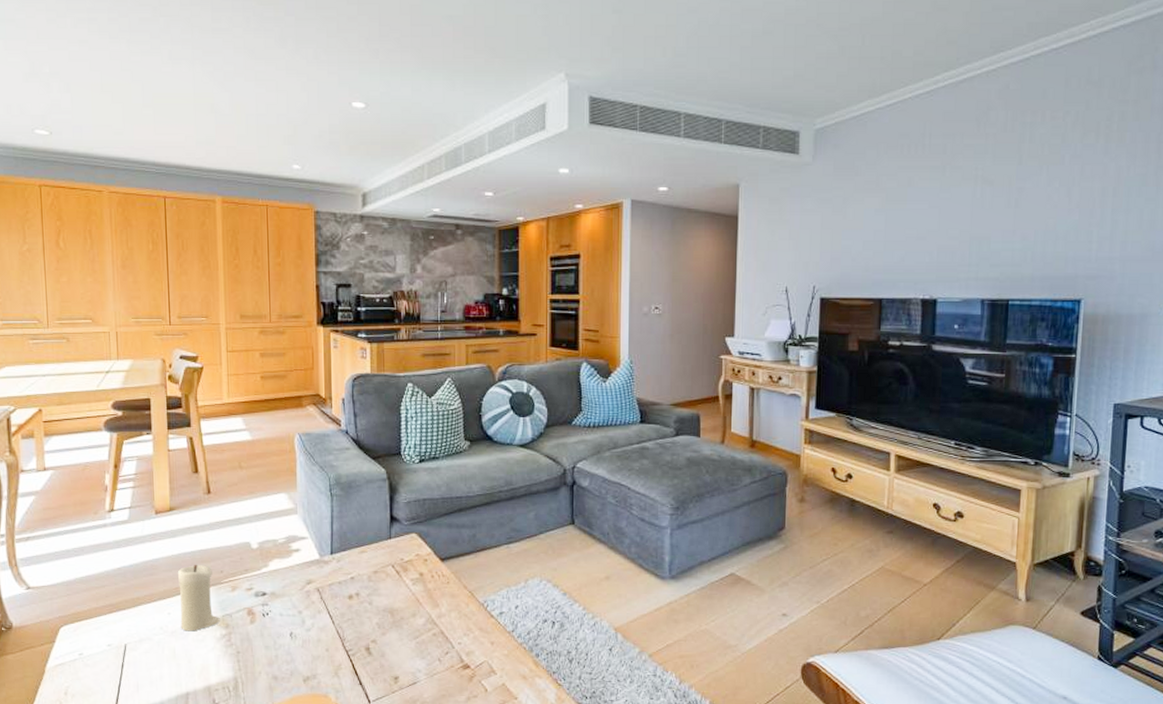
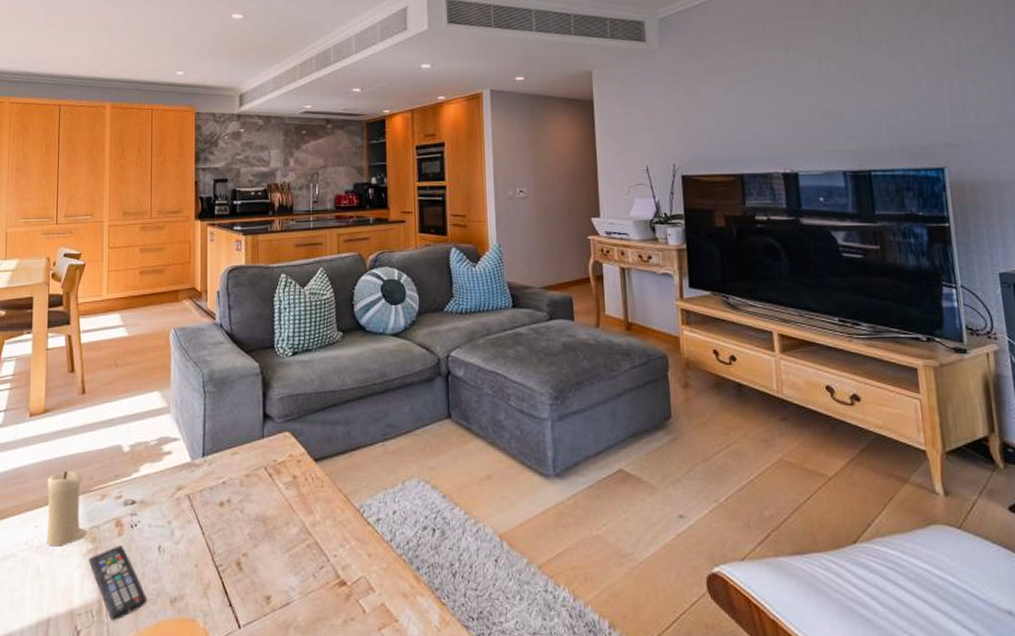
remote control: none [222,631,281,696] -> present [88,545,147,621]

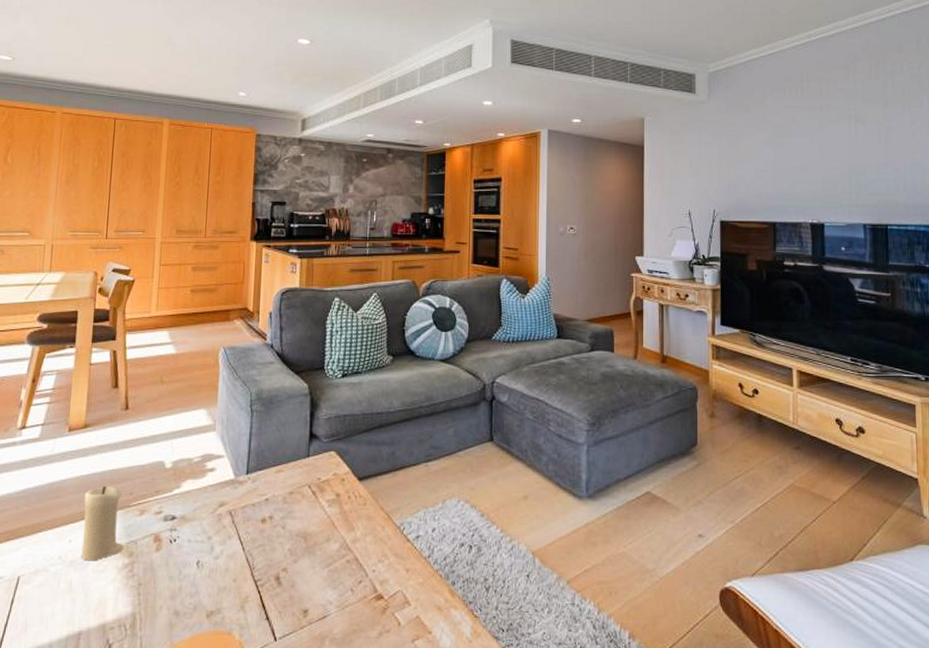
remote control: present [88,545,147,621] -> none [123,560,183,635]

